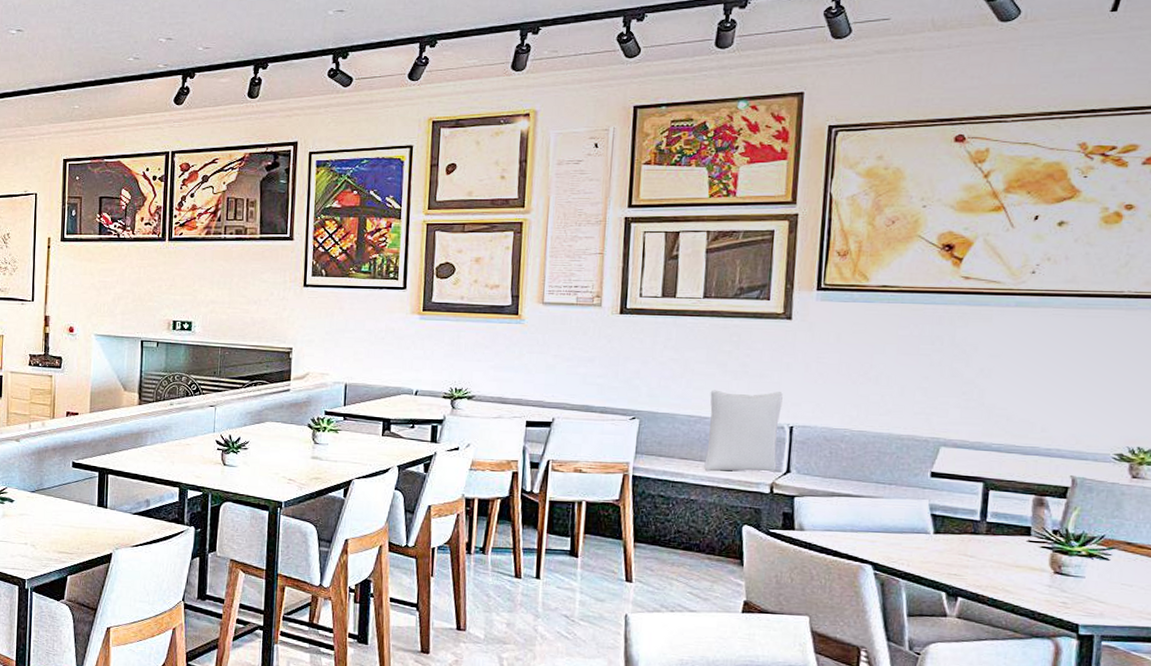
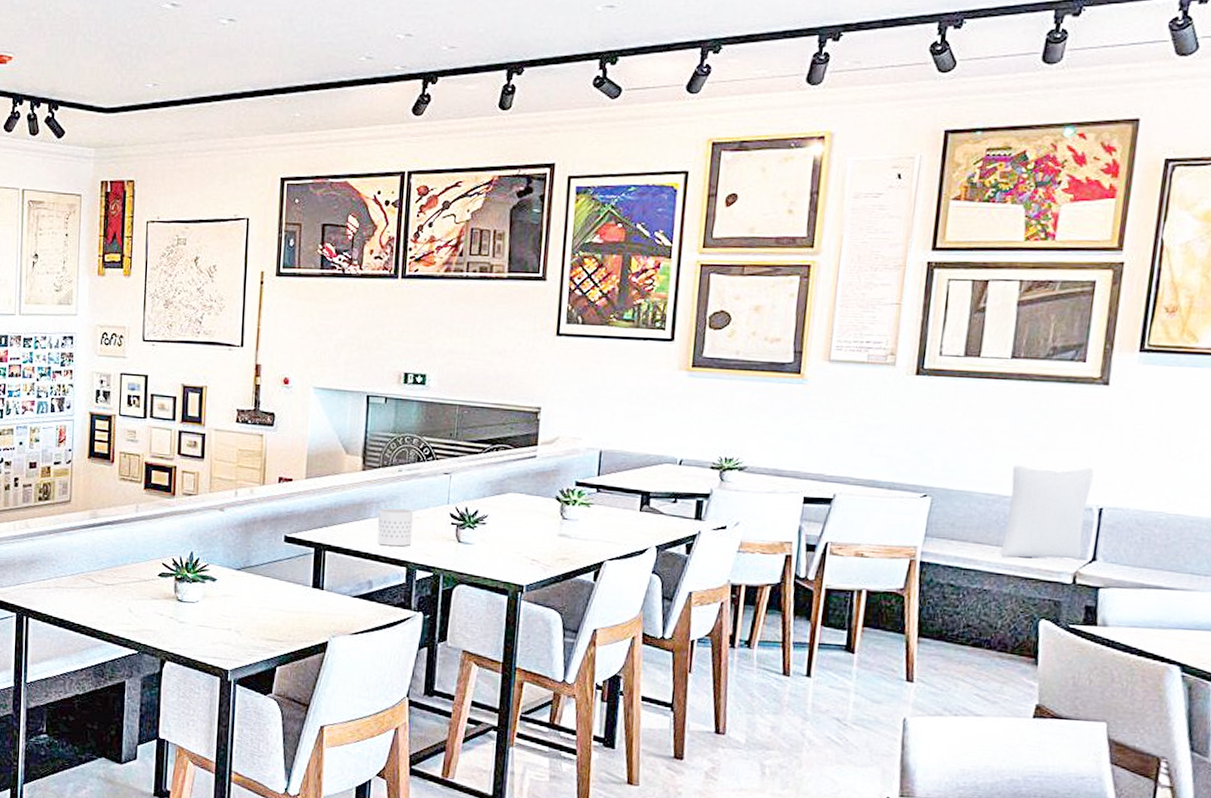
mug: none [153,436,184,470] -> present [377,507,413,547]

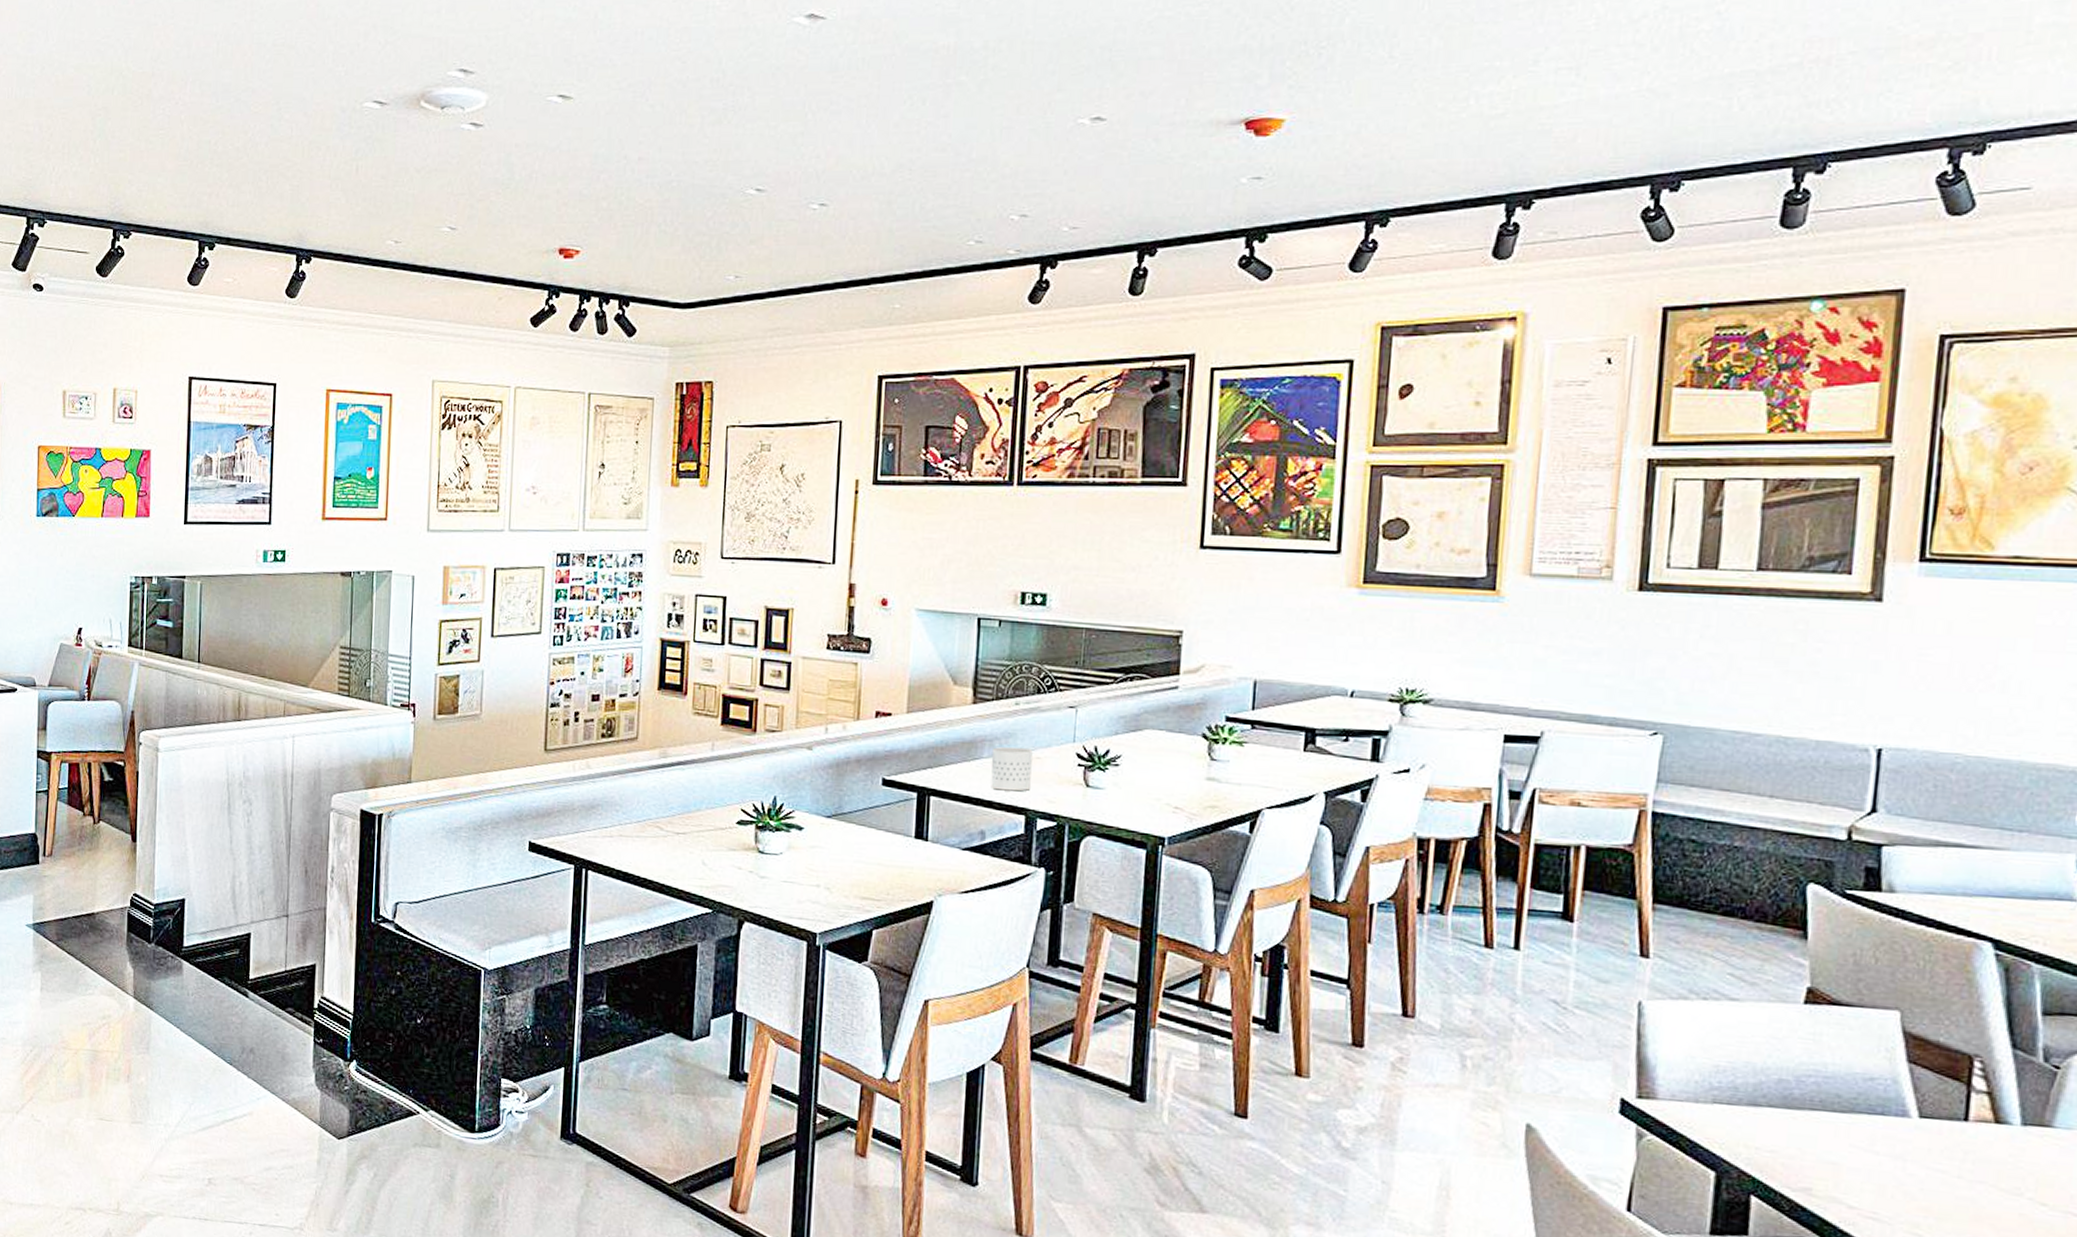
pillow: present [1000,464,1094,560] -> none [1753,696,1868,811]

